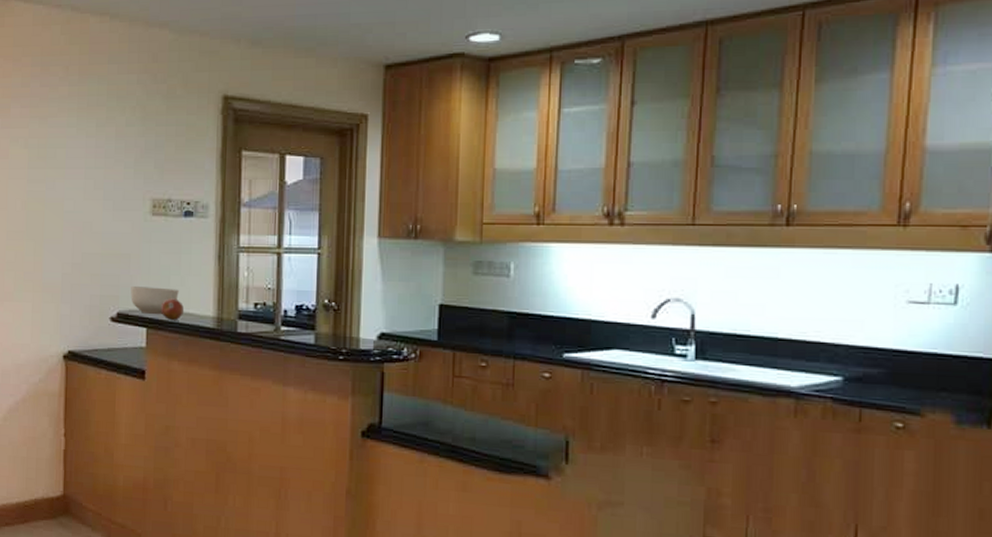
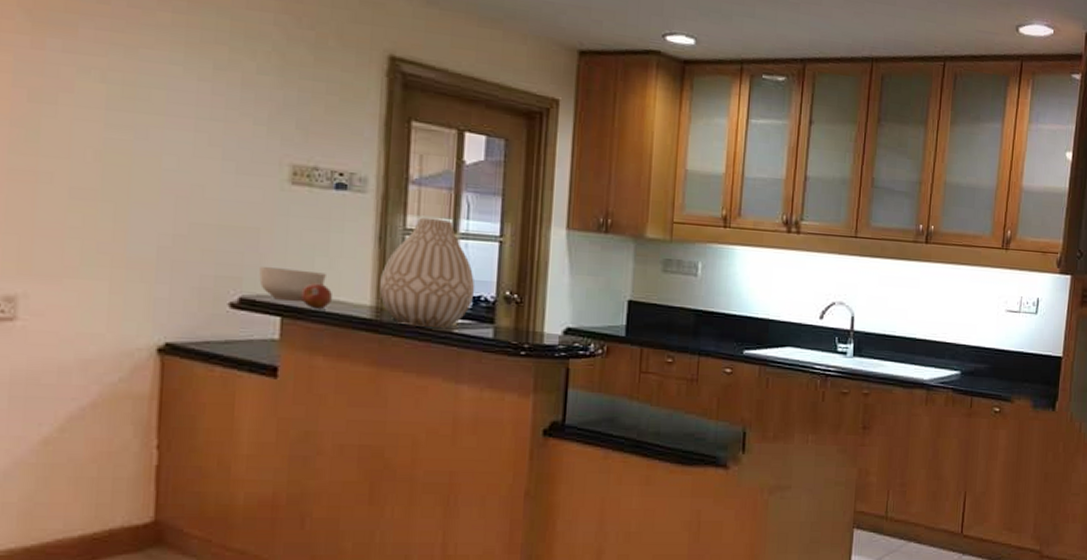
vase: none [220,236,298,335] -> present [380,217,475,328]

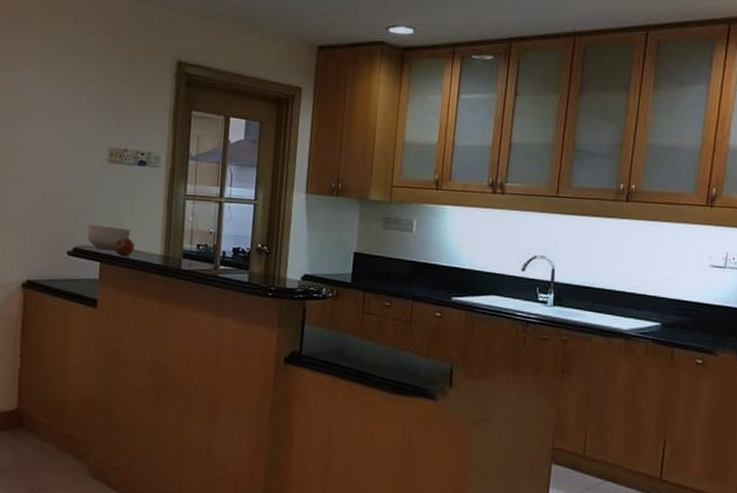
vase: present [380,217,475,328] -> none [167,185,235,273]

